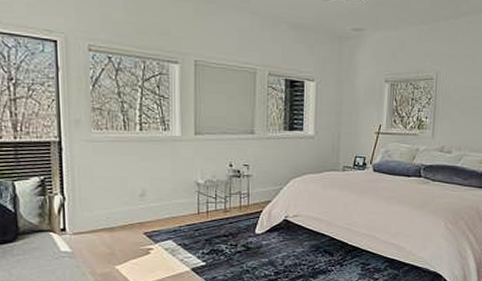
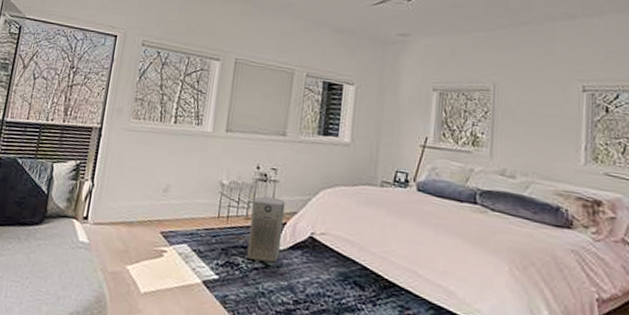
air purifier: none [229,190,260,245] -> present [247,195,286,263]

